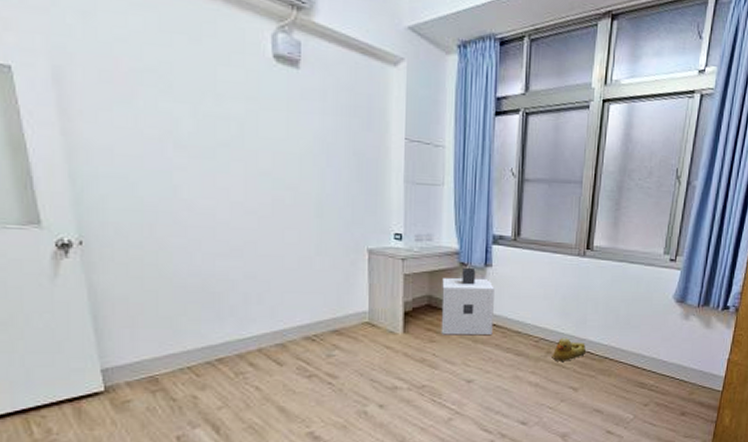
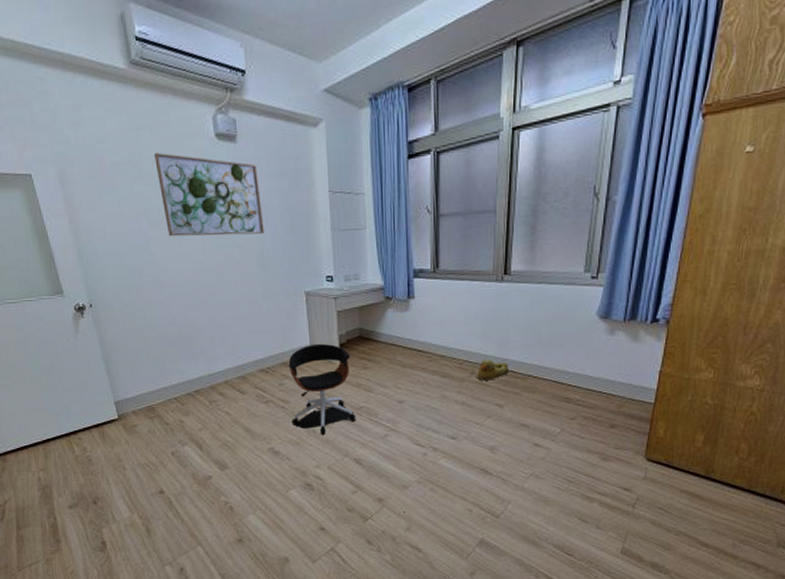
wall art: none [191,65,325,177] -> present [154,153,264,237]
office chair: none [339,310,417,417] -> present [288,343,356,434]
air purifier: present [441,268,494,336] -> none [371,301,419,362]

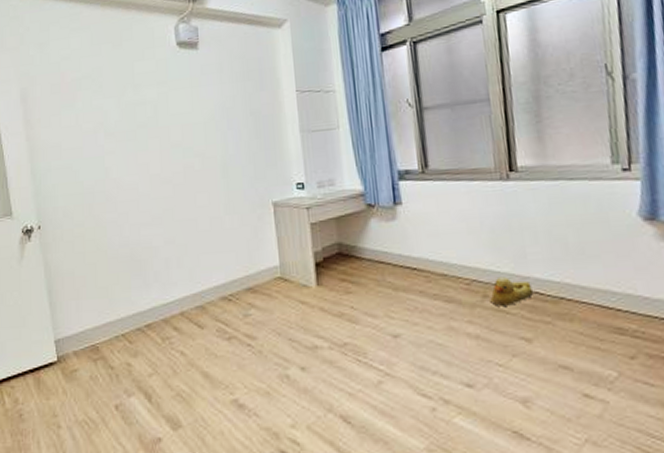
wall art: present [154,153,264,237] -> none [115,65,226,149]
office chair: present [288,343,356,434] -> none [255,263,341,381]

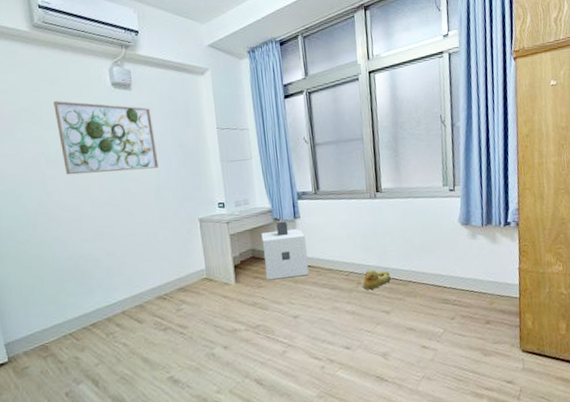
wall art: none [115,65,226,149] -> present [53,101,159,175]
air purifier: none [350,209,414,285] -> present [261,222,309,281]

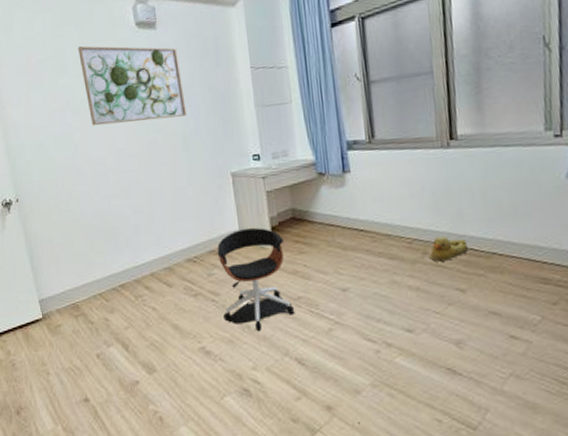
office chair: none [185,266,255,357] -> present [217,227,295,330]
air purifier: present [261,222,309,281] -> none [303,177,361,246]

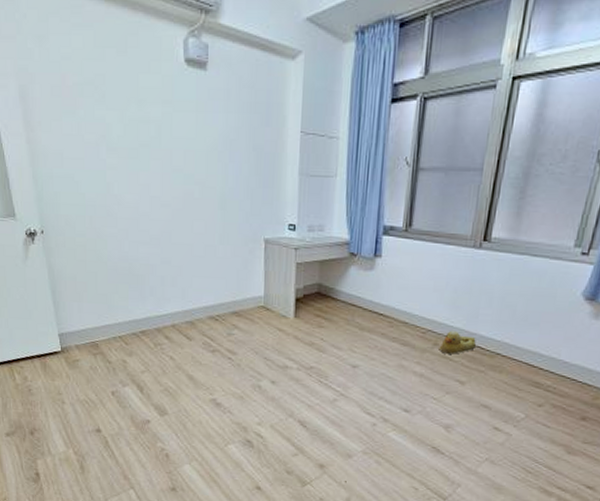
wall art: present [78,46,186,126] -> none [119,75,228,172]
office chair: present [217,227,295,330] -> none [237,295,307,392]

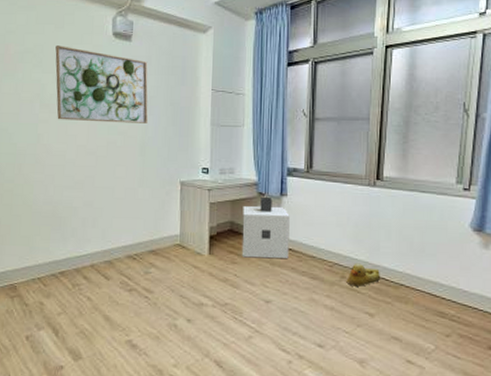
wall art: none [119,75,228,172] -> present [55,46,148,123]
air purifier: none [329,258,383,324] -> present [242,197,290,259]

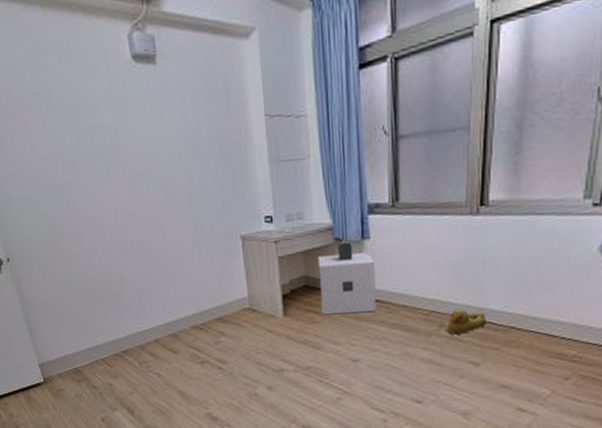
wall art: present [55,46,148,123] -> none [65,82,192,179]

